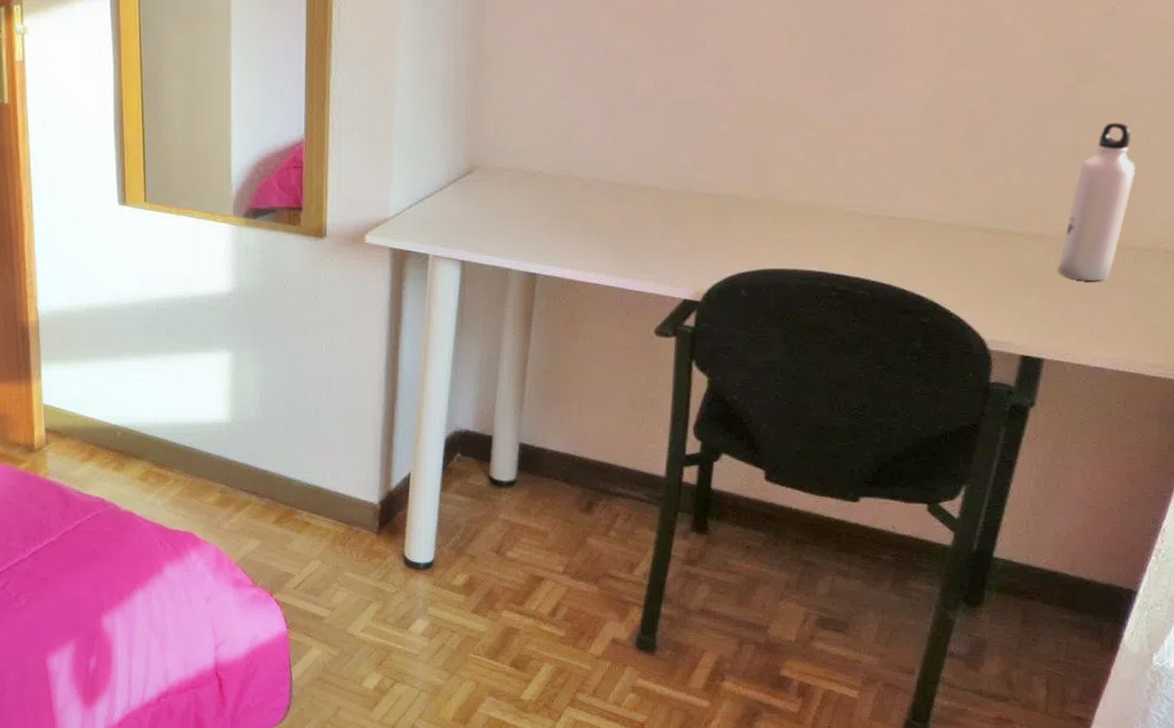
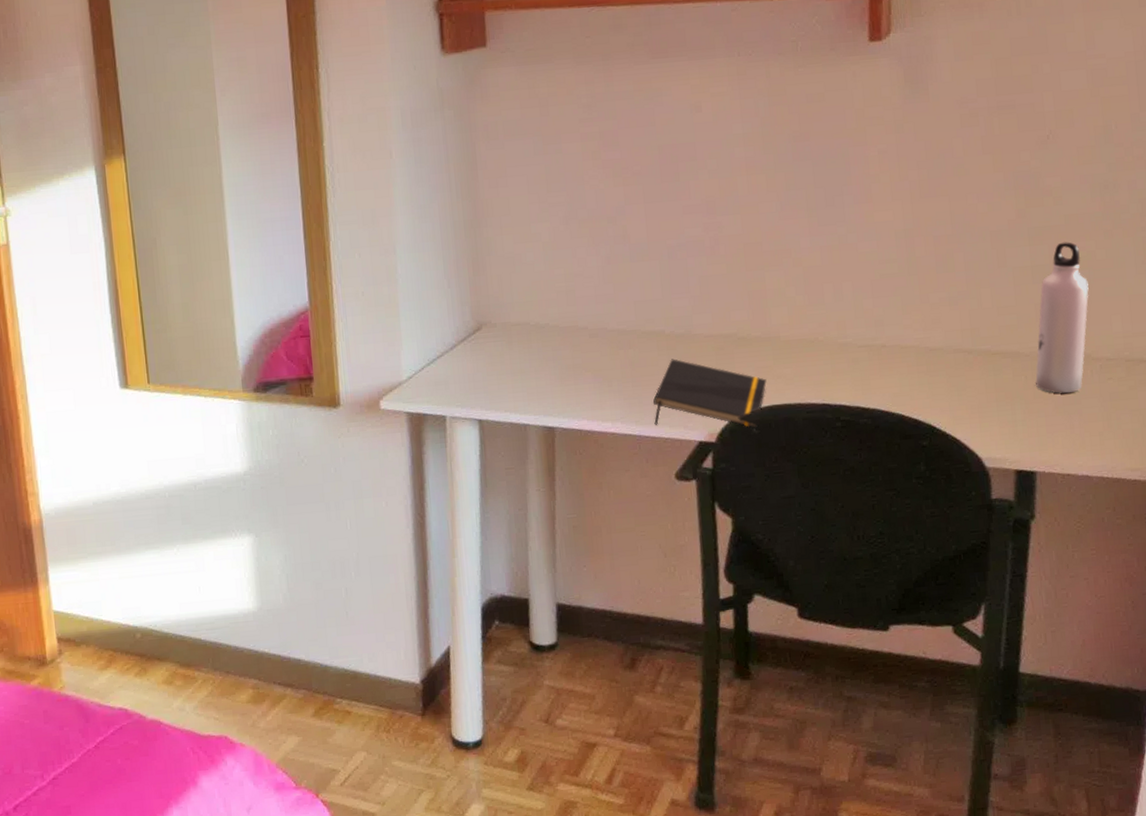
notepad: none [639,215,763,291] -> present [653,358,767,428]

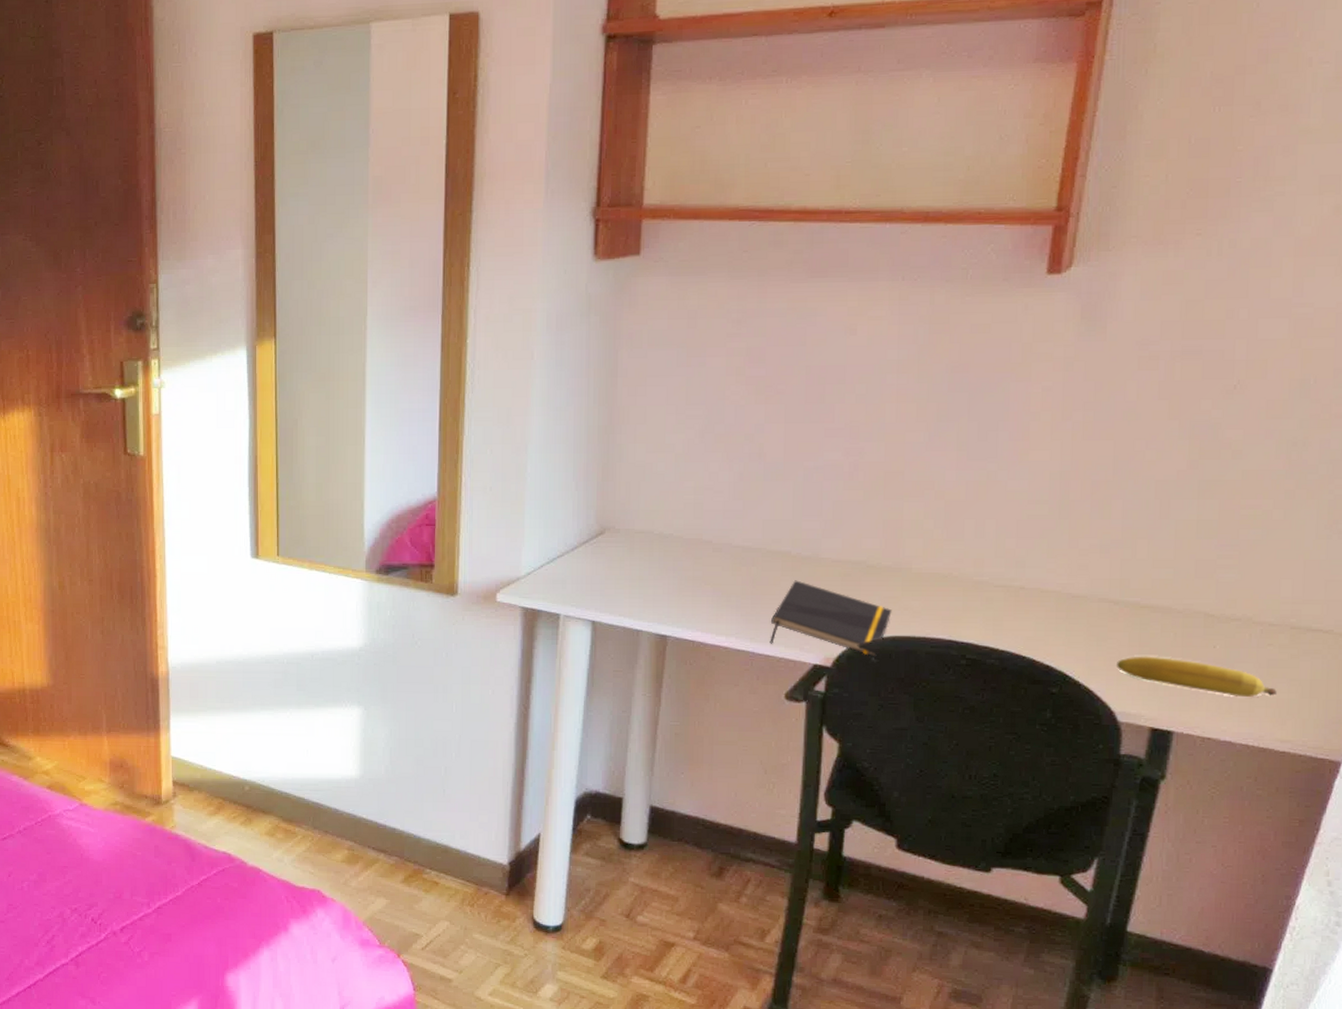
fruit: none [978,400,1122,432] -> present [1117,656,1277,697]
water bottle: present [1035,242,1089,394] -> none [1185,498,1259,656]

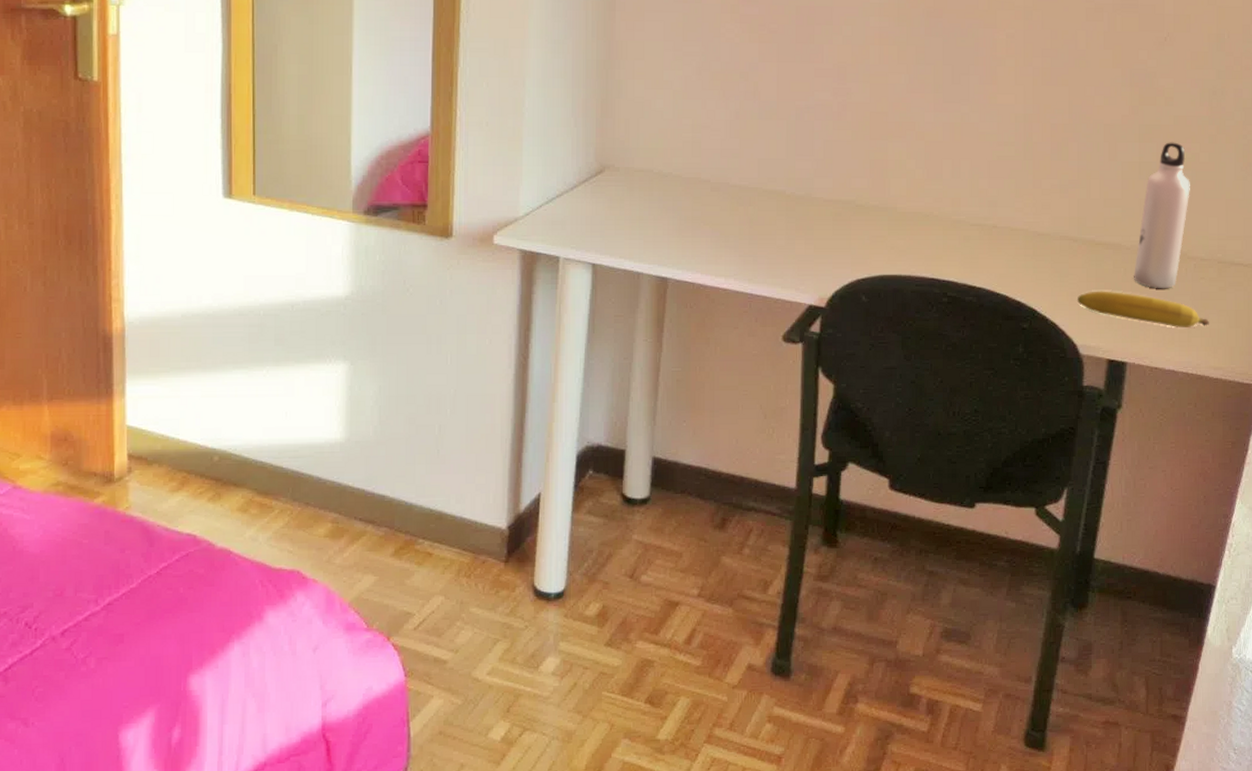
notepad: present [770,580,892,657] -> none [767,220,880,296]
water bottle: none [1185,498,1259,656] -> present [1134,142,1190,289]

